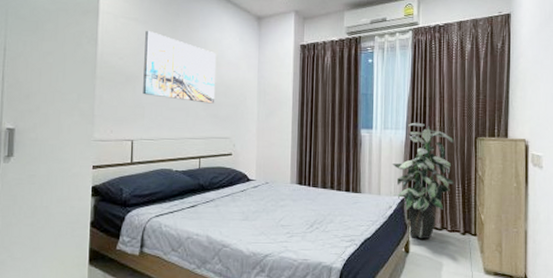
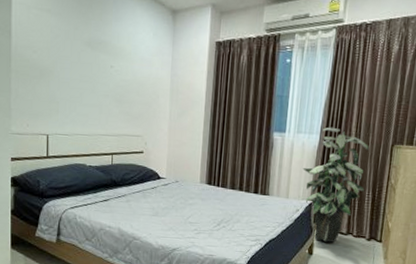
wall art: present [143,30,216,104] -> none [57,22,129,101]

